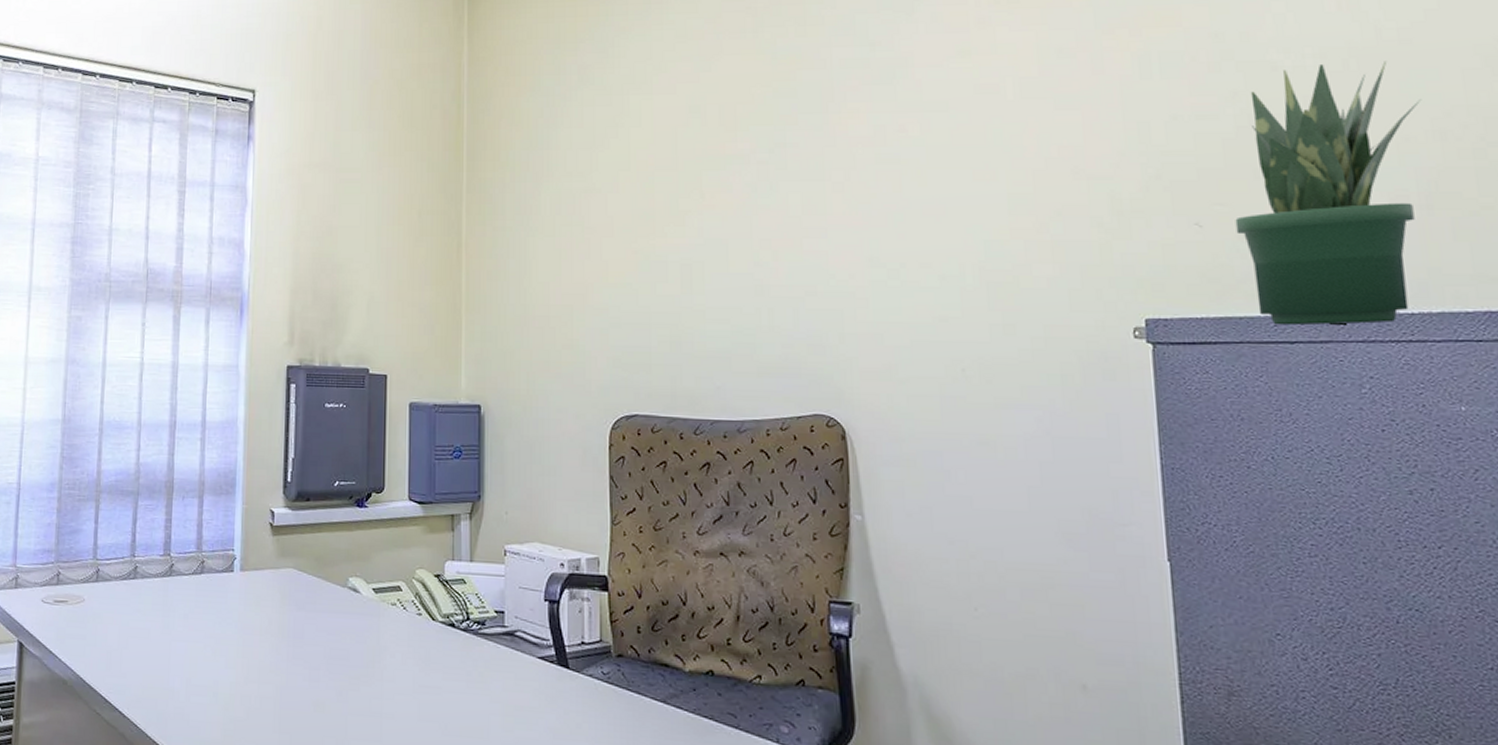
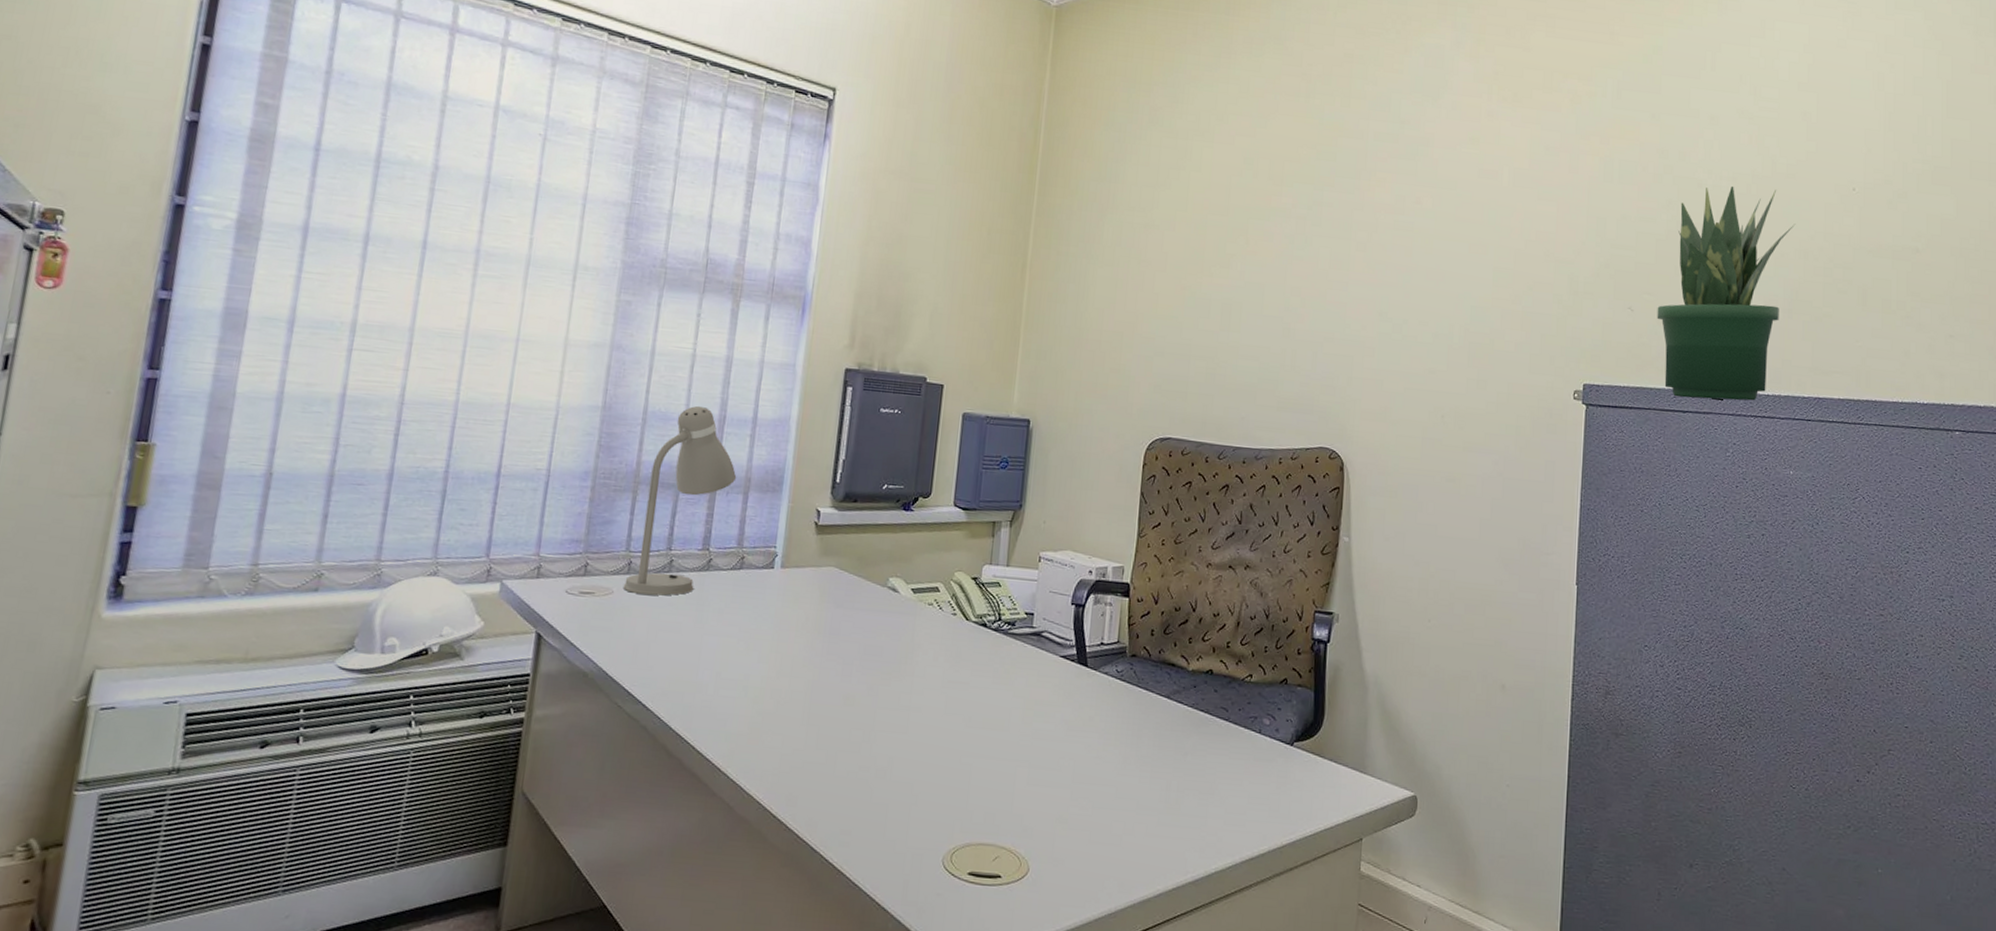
desk lamp: none [93,412,191,603] -> present [623,405,737,596]

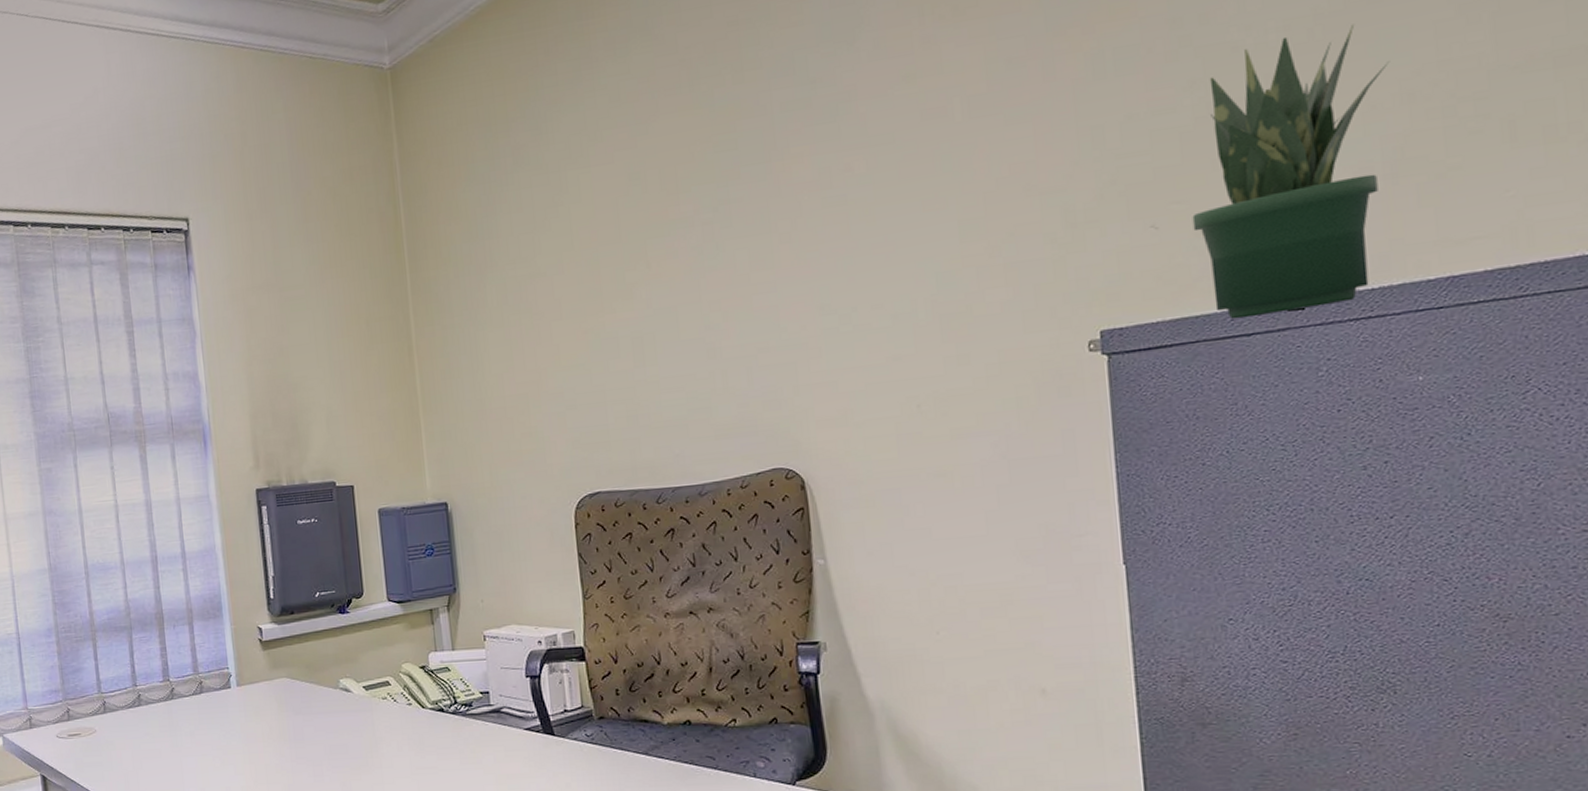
desk lamp: present [623,405,737,596] -> none [103,551,179,729]

